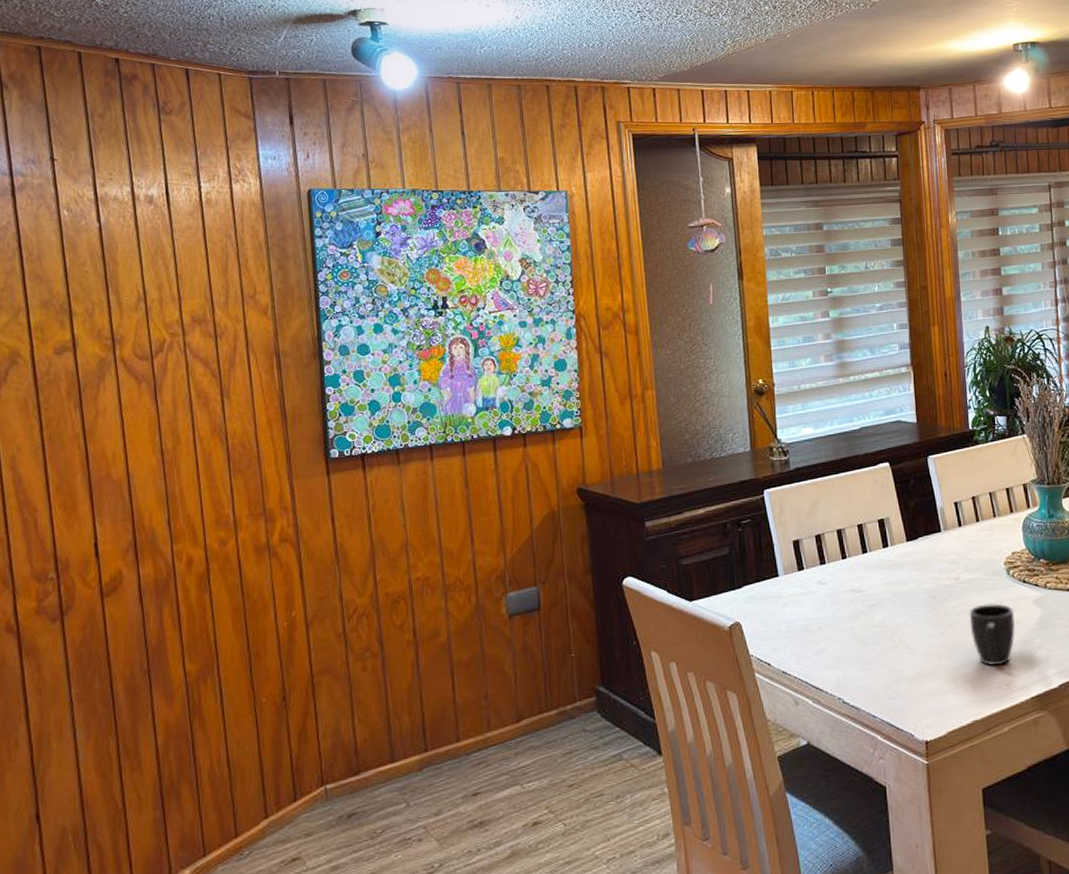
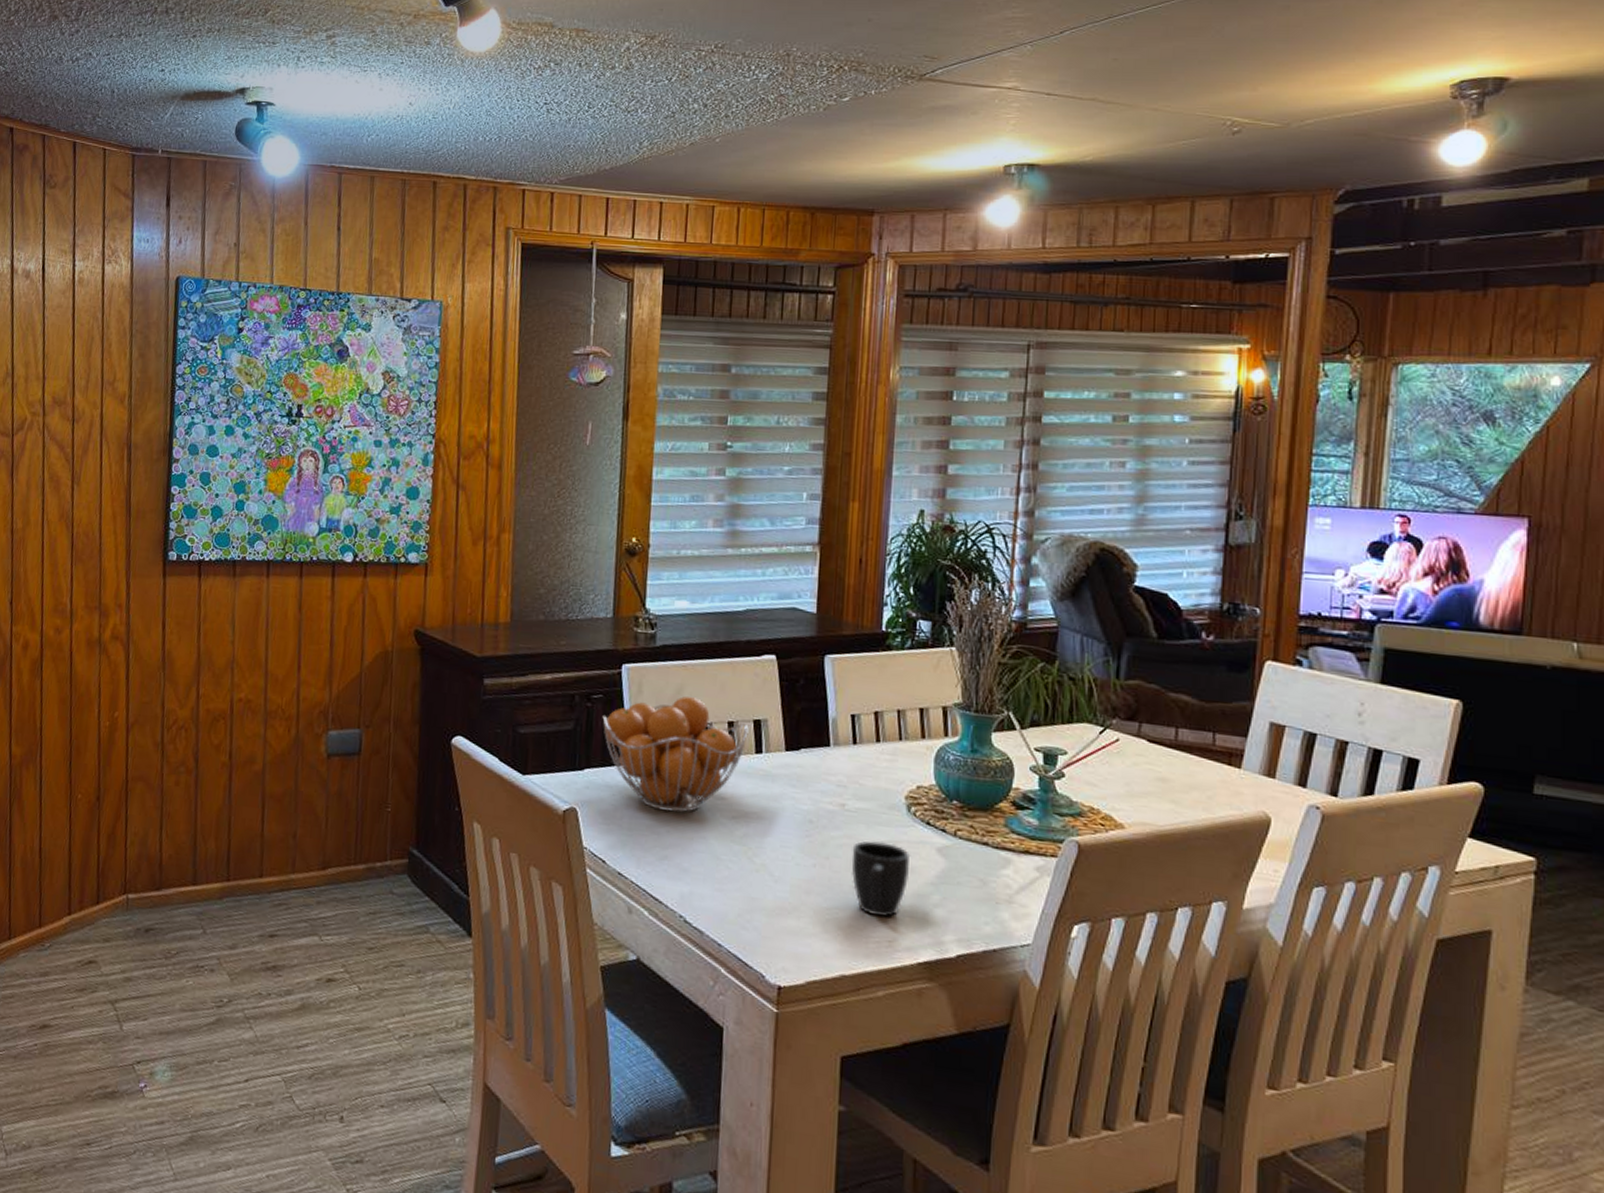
fruit basket: none [752,509,875,611] -> present [602,696,749,813]

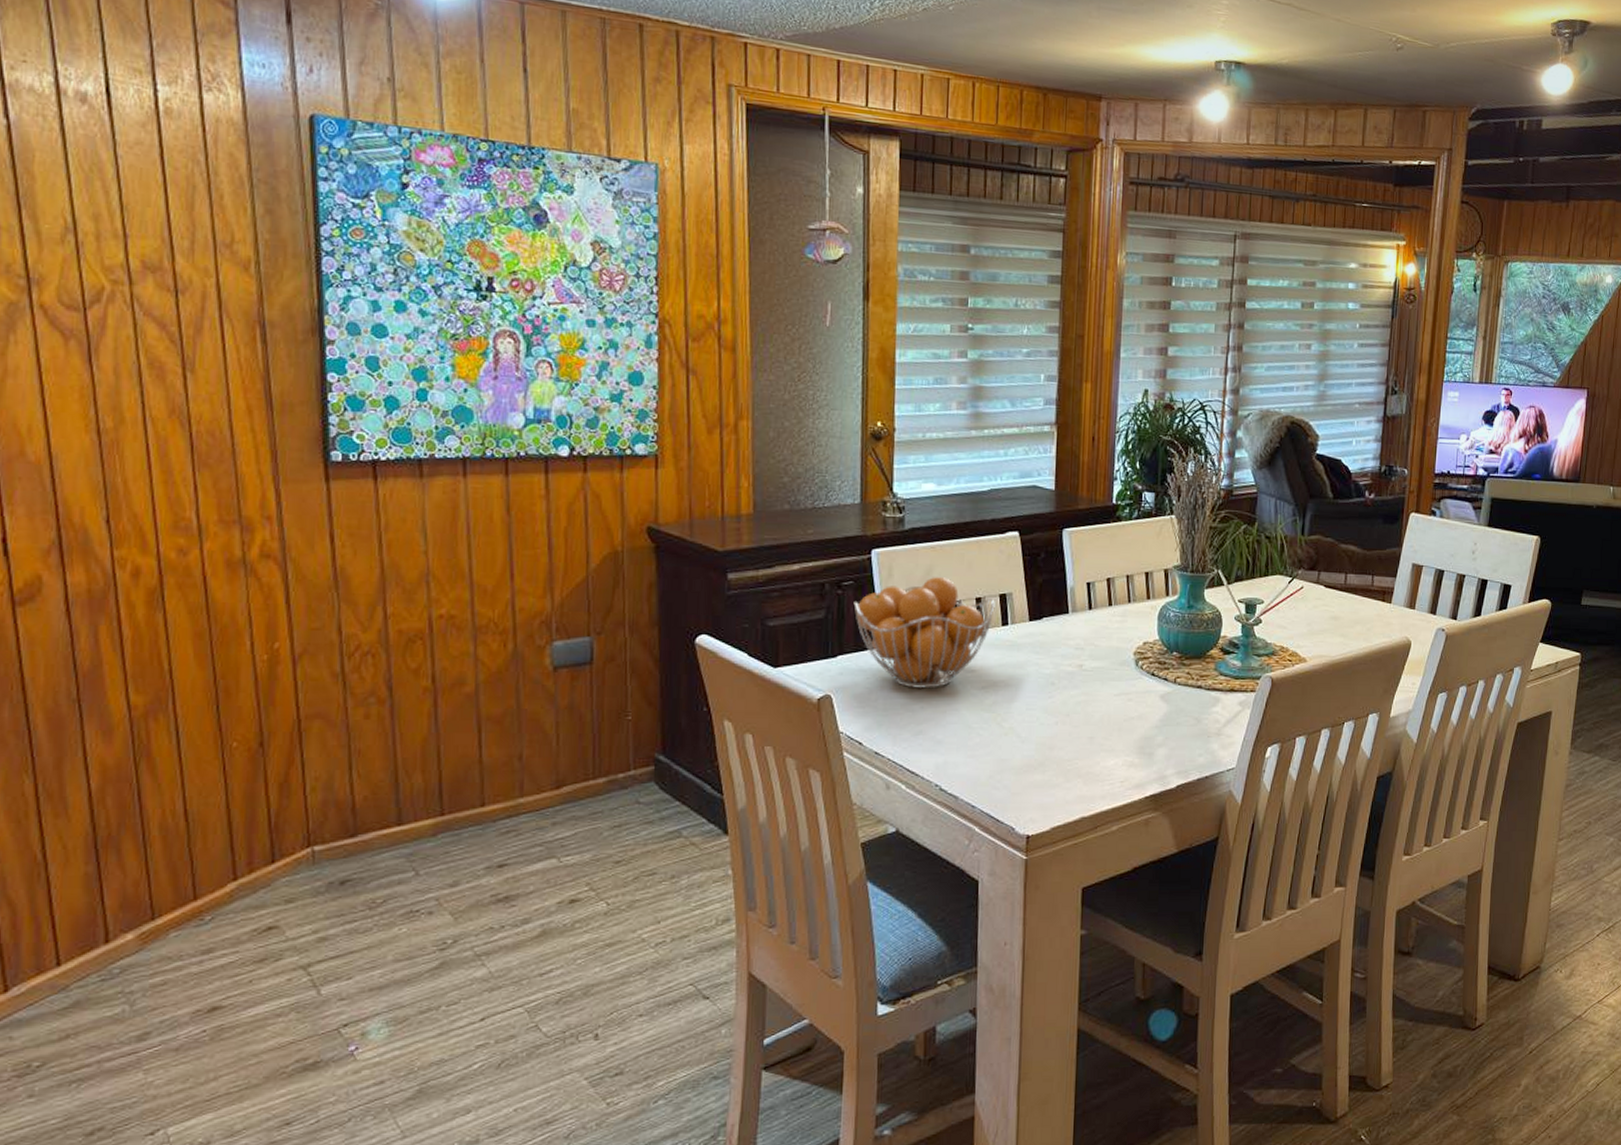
mug: present [851,841,911,917] -> none [1088,695,1139,762]

